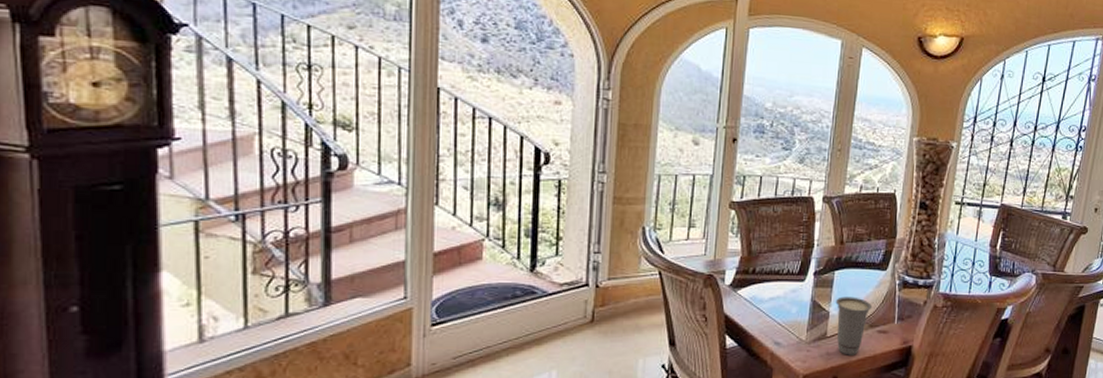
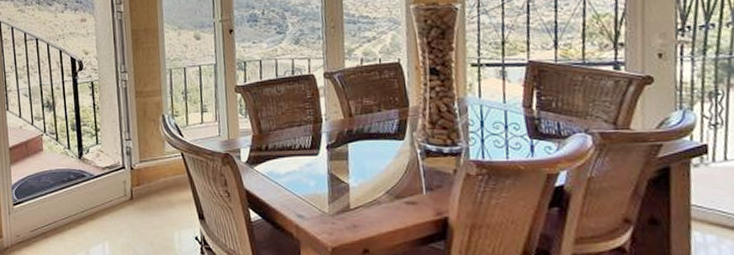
cup: present [835,297,872,355] -> none [354,168,394,228]

